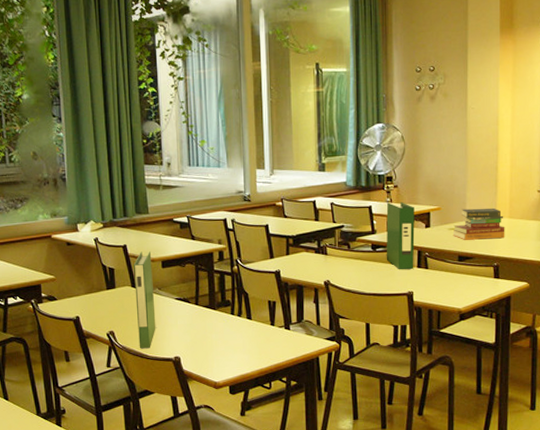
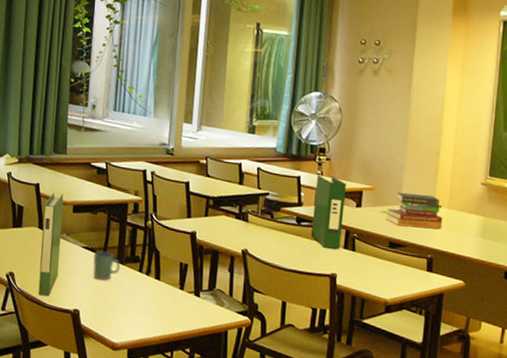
mug: none [186,300,213,327] -> present [92,251,120,281]

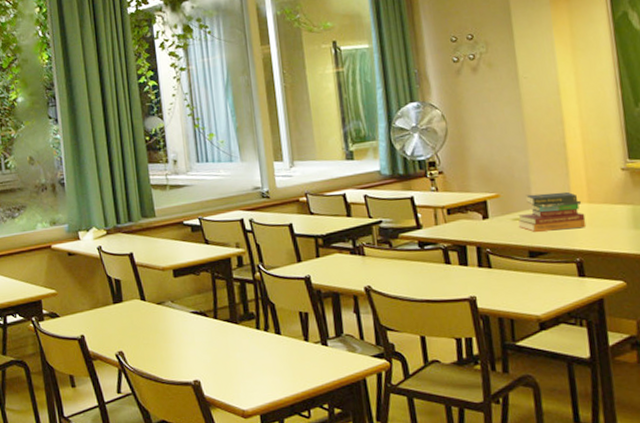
binder: present [38,192,64,296] -> none [142,259,171,371]
mug: present [92,251,120,281] -> none [203,313,235,345]
binder: present [310,175,346,249] -> none [432,190,474,270]

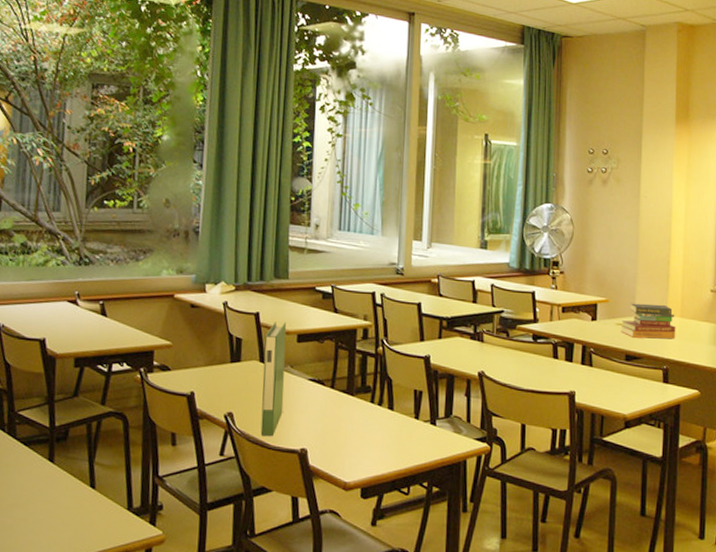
binder: none [142,259,171,371] -> present [260,321,287,436]

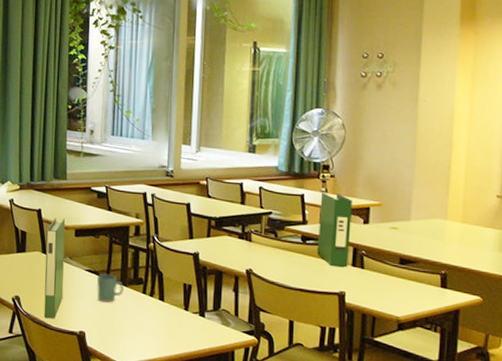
mug: none [320,382,350,415] -> present [96,273,124,303]
binder: none [547,289,581,365] -> present [317,192,352,267]
books: present [620,303,676,339] -> none [394,207,457,245]

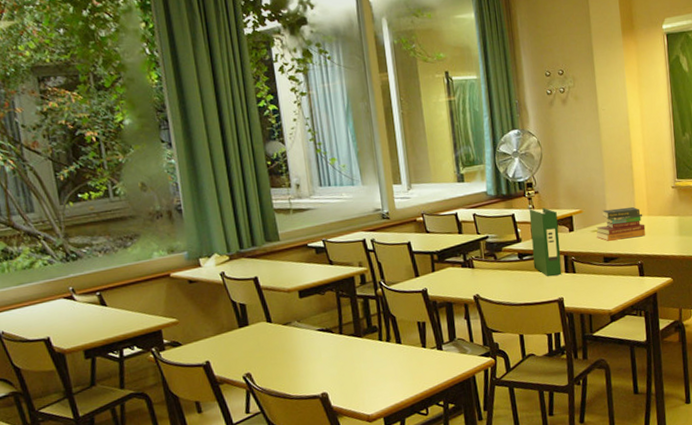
binder: present [43,217,66,318] -> none [267,281,298,388]
mug: present [96,273,124,303] -> none [329,328,360,359]
books: none [394,207,457,245] -> present [596,206,646,241]

